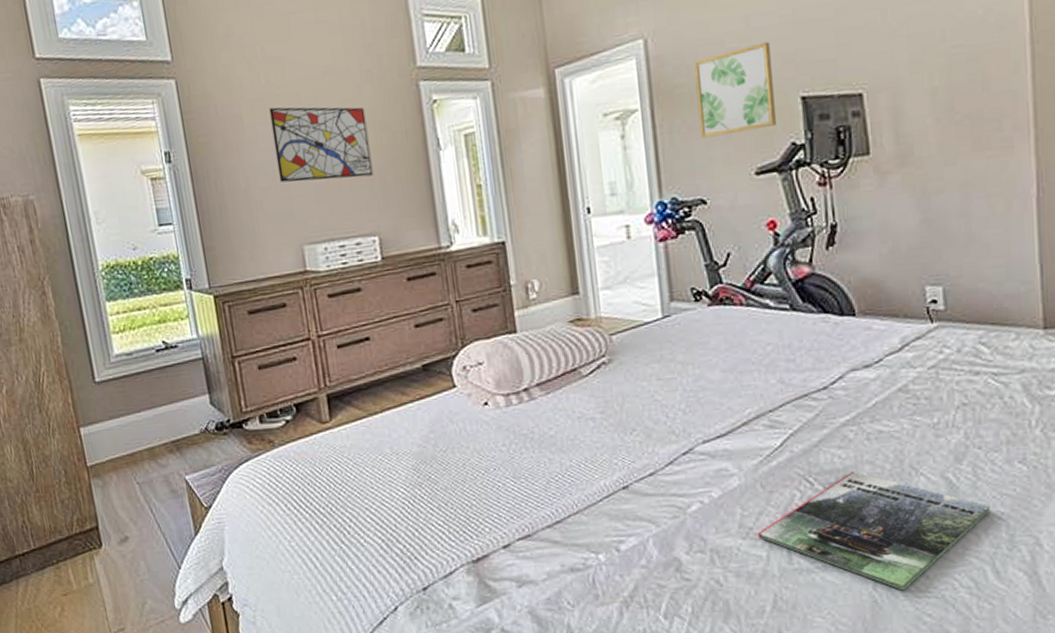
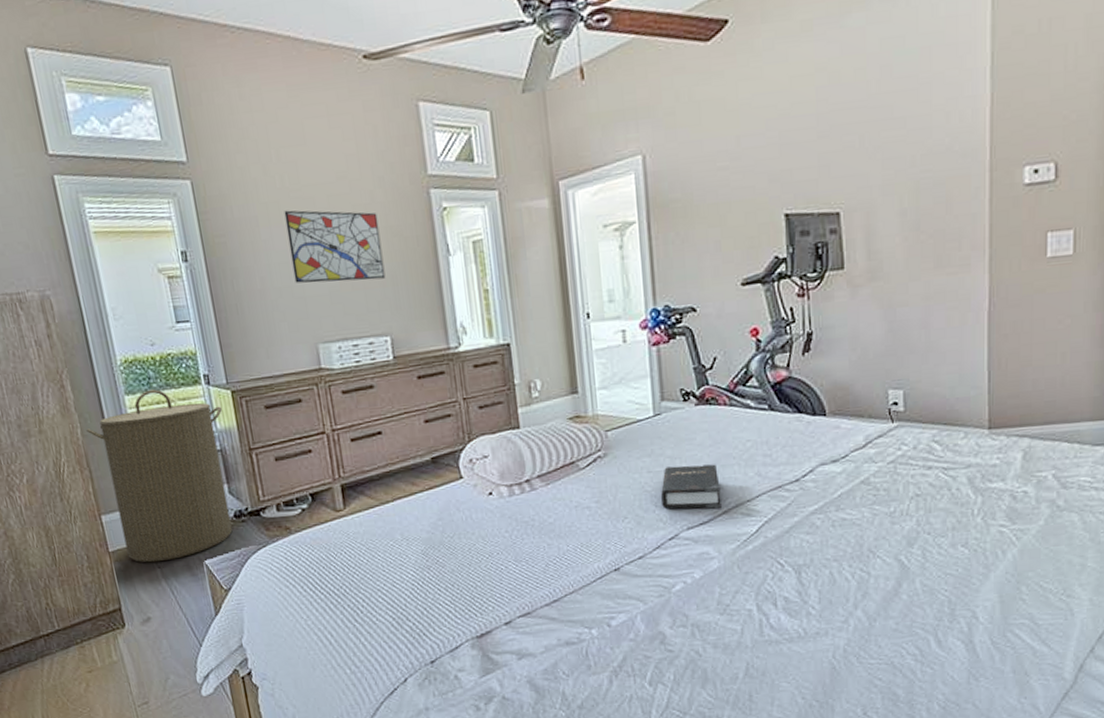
laundry hamper: none [66,295,214,478] -> present [86,389,233,563]
hardback book: none [672,370,741,421] -> present [661,464,721,509]
wall art: present [693,41,776,138] -> none [688,161,761,250]
magazine: present [759,472,990,591] -> none [735,555,935,658]

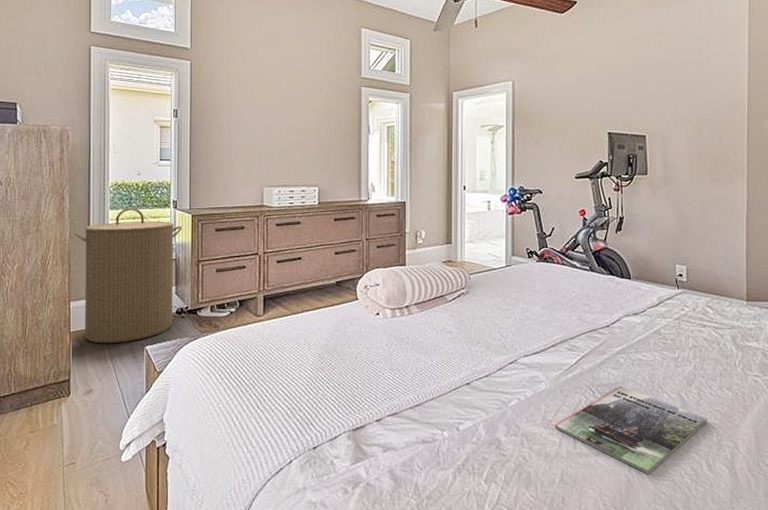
wall art: present [284,210,386,283] -> none [254,90,321,145]
hardback book: present [661,464,721,509] -> none [506,306,551,342]
magazine: none [735,555,935,658] -> present [555,387,707,474]

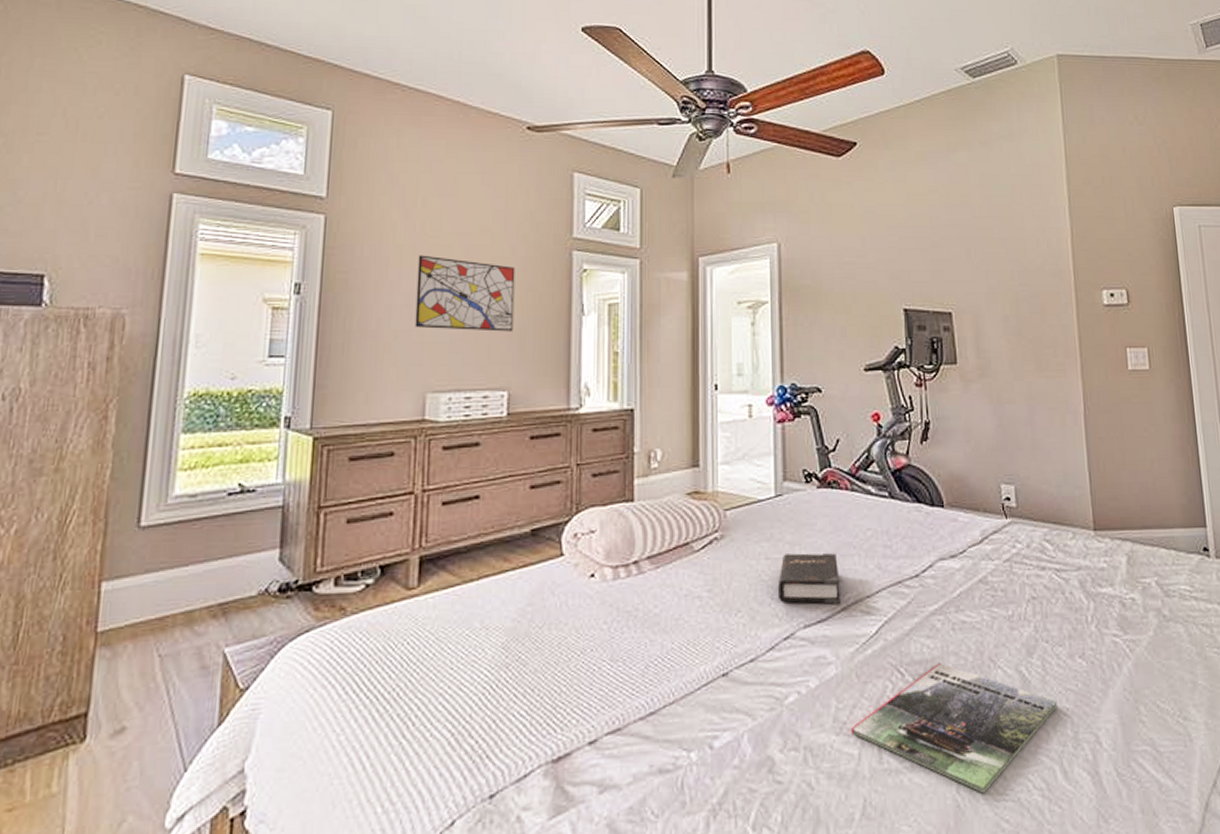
laundry hamper: present [74,208,182,344] -> none [118,429,296,649]
wall art: none [254,90,321,145] -> present [415,255,515,332]
hardback book: none [506,306,551,342] -> present [778,553,840,604]

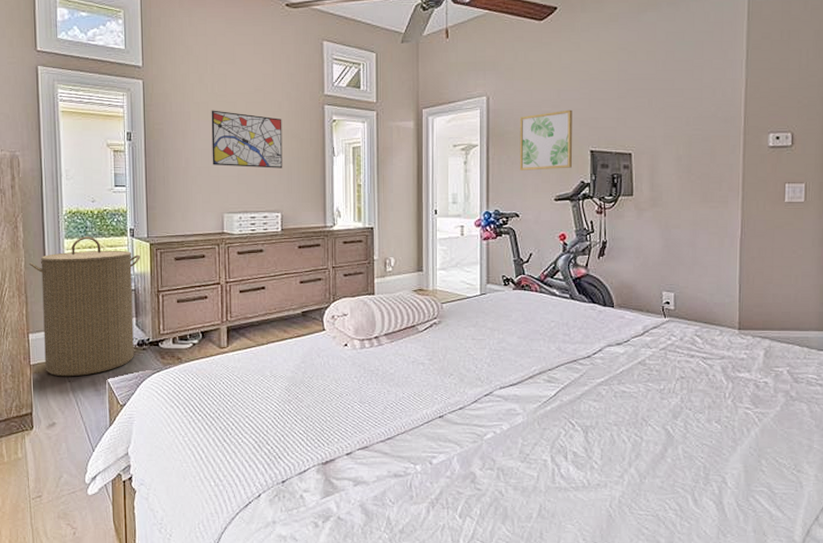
laundry hamper: none [118,429,296,649] -> present [29,236,140,377]
hardback book: present [778,553,840,604] -> none [481,336,528,373]
wall art: none [818,260,883,334] -> present [519,109,572,171]
magazine: present [852,663,1057,793] -> none [533,419,694,509]

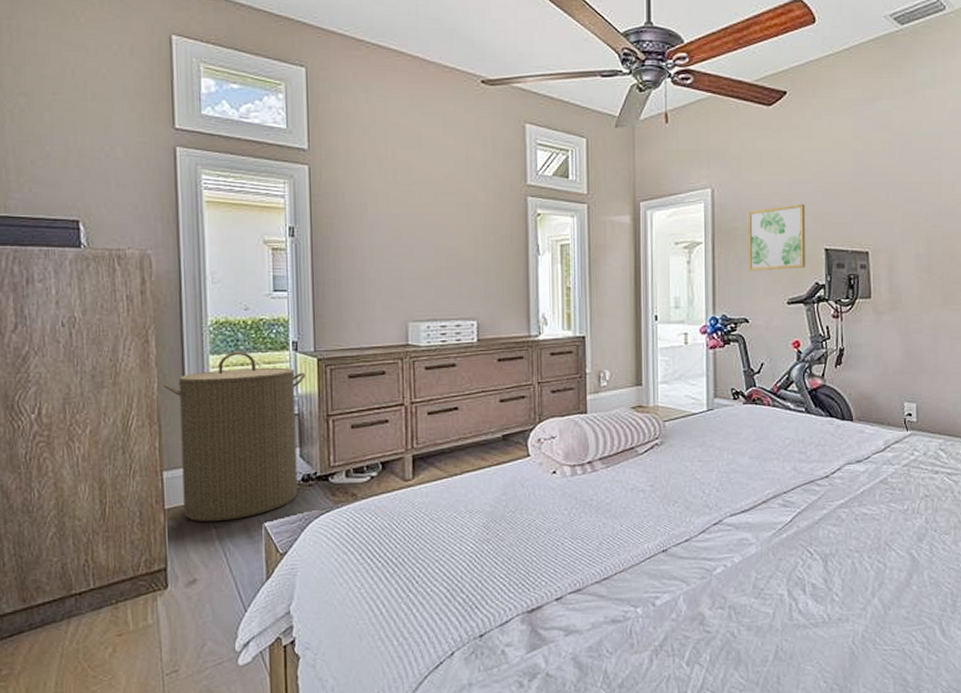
wall art: present [211,110,283,168] -> none [392,201,479,269]

